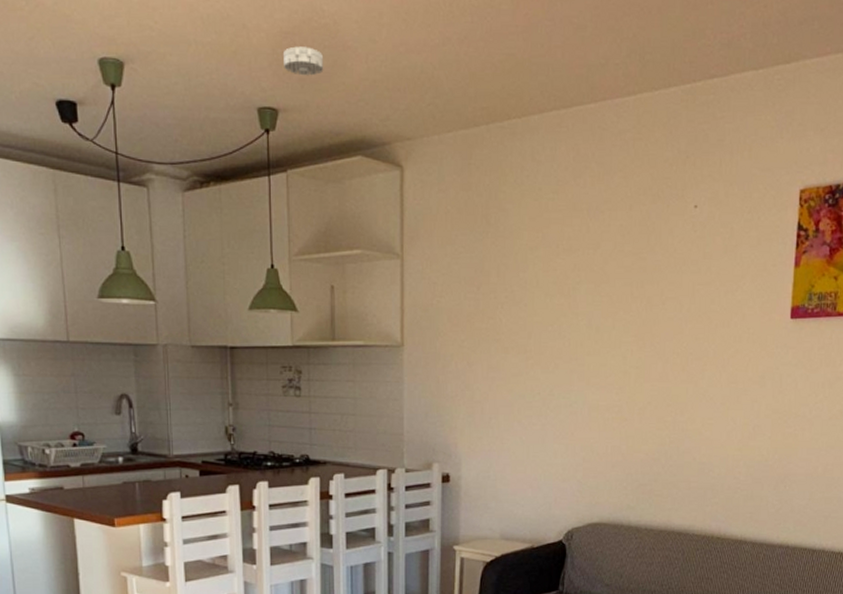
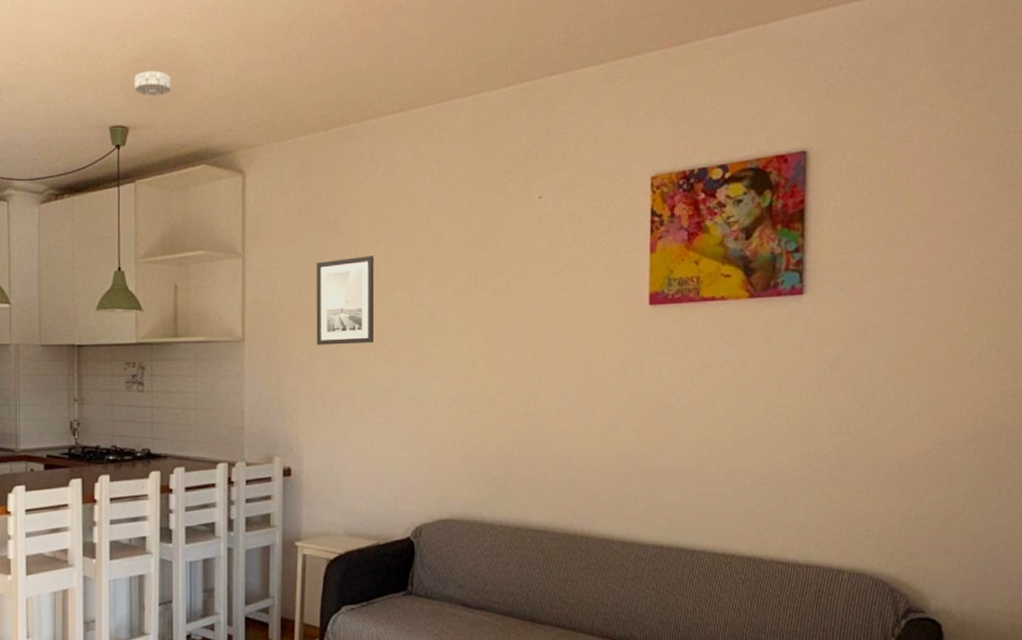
wall art: none [475,261,534,352] -> present [316,256,374,345]

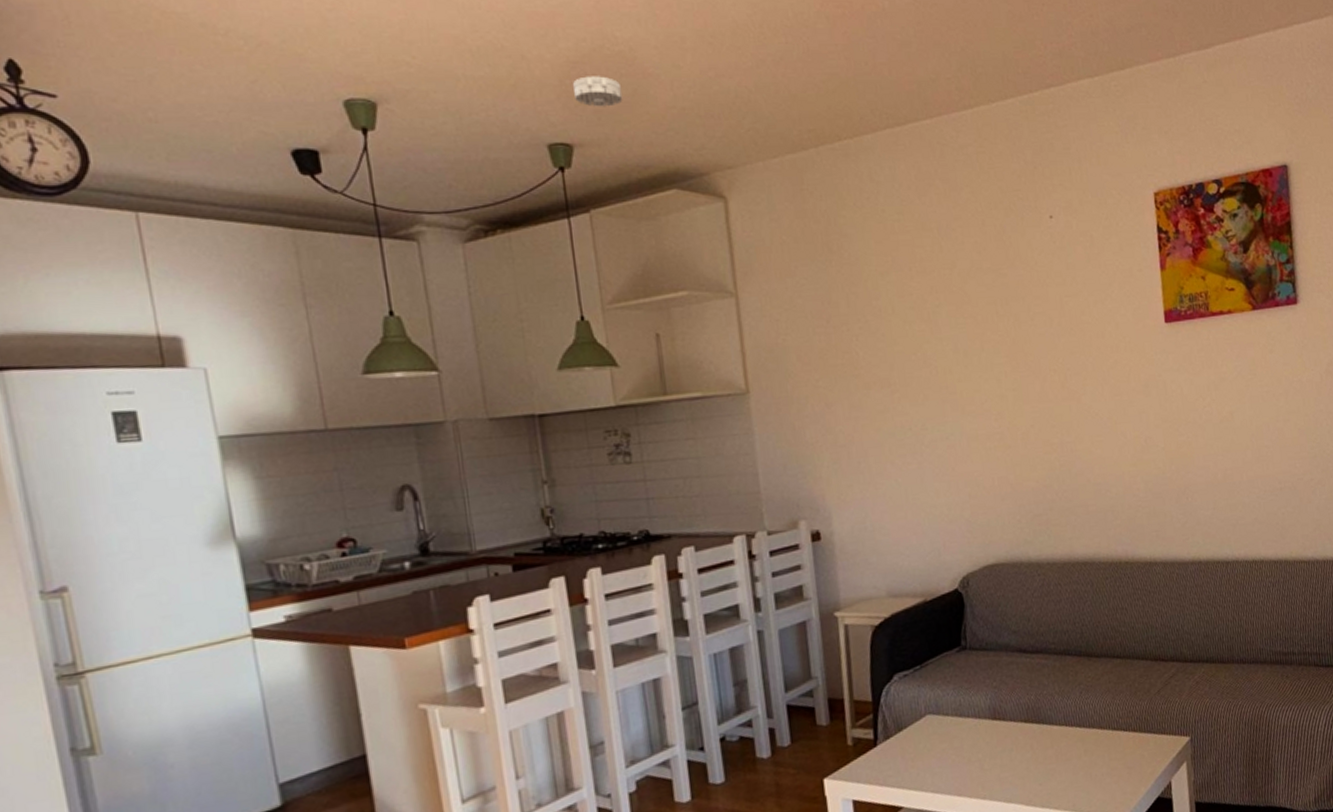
wall art: present [316,256,374,345] -> none [822,287,897,391]

